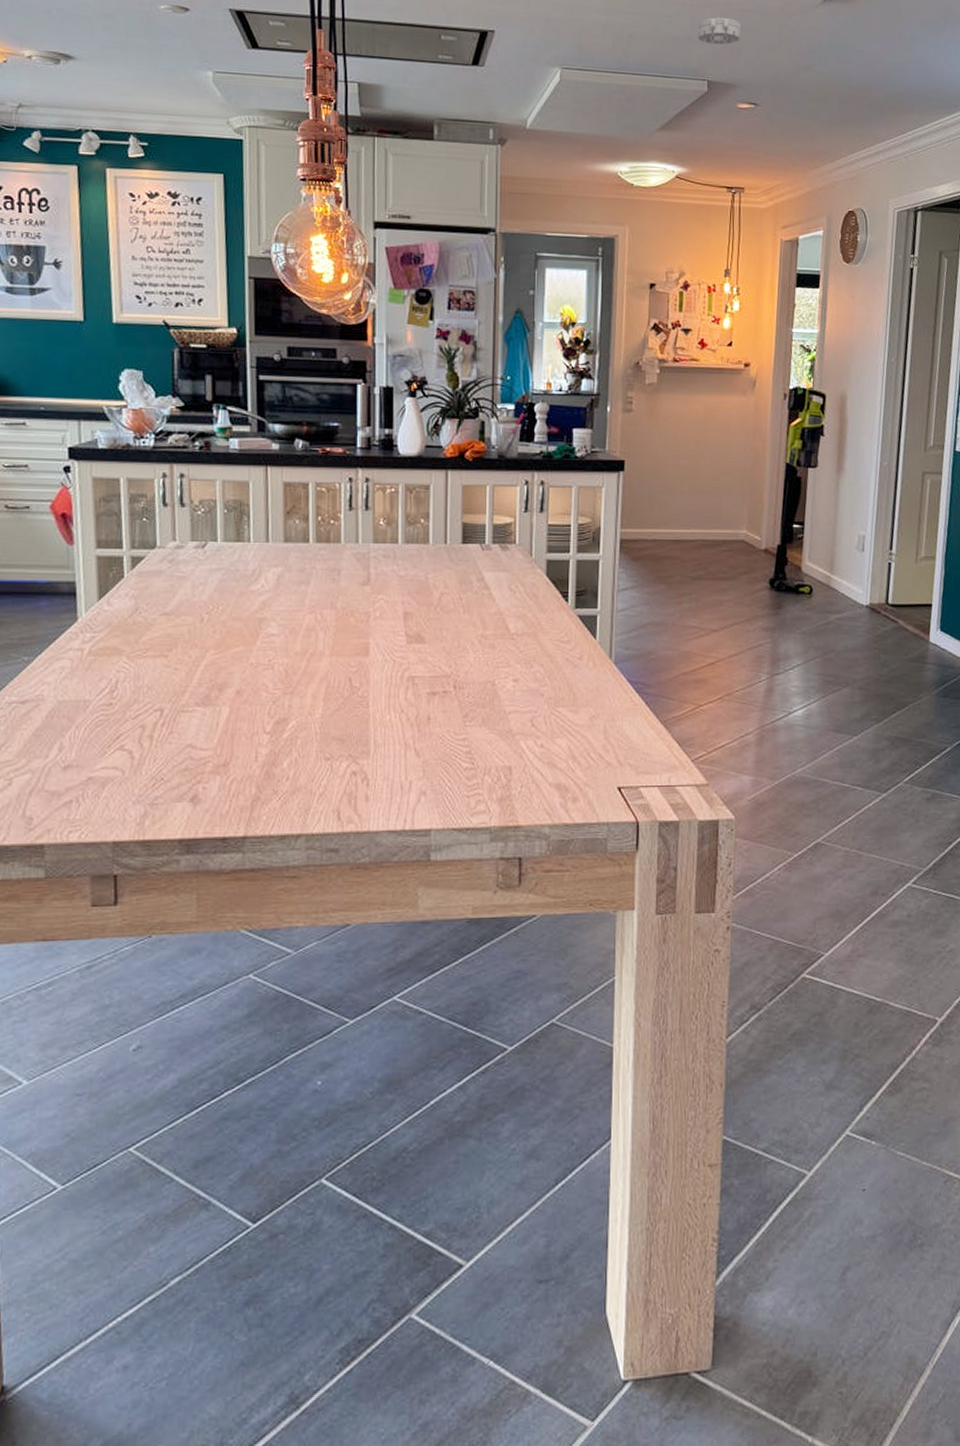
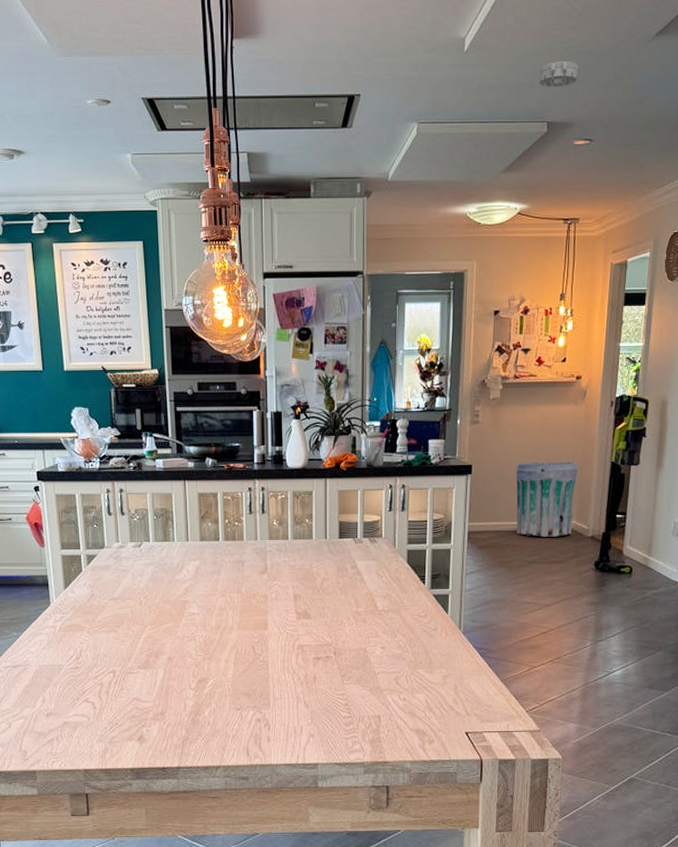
trash can: none [676,460,749,549] -> present [516,461,578,537]

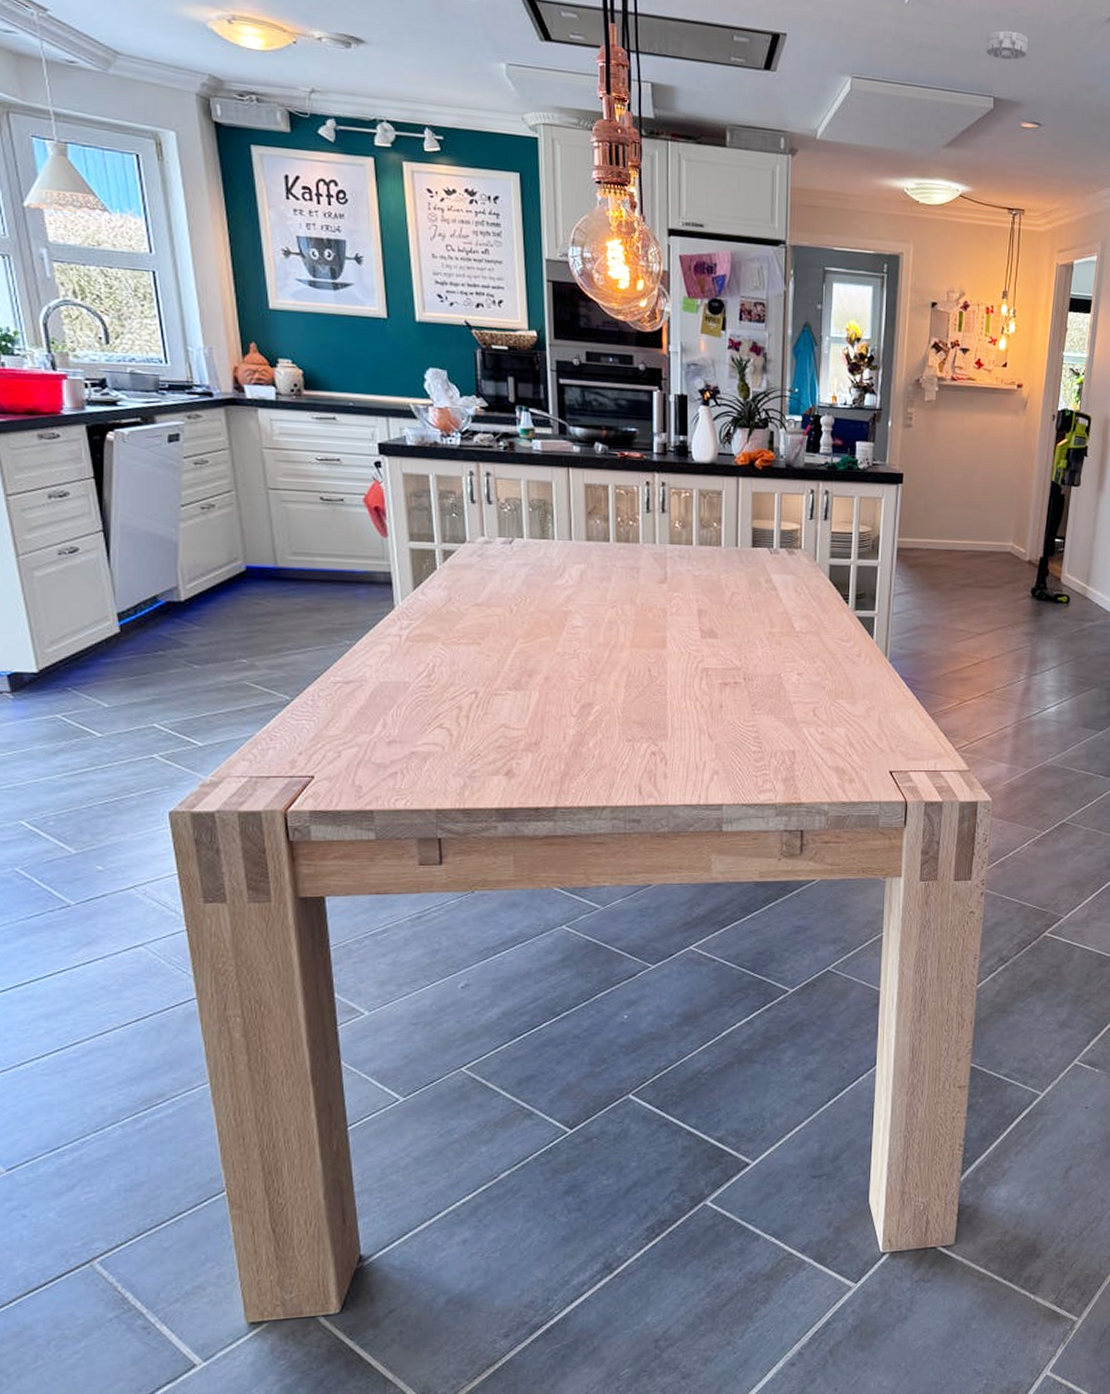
trash can: present [516,461,578,537] -> none [950,475,1017,559]

